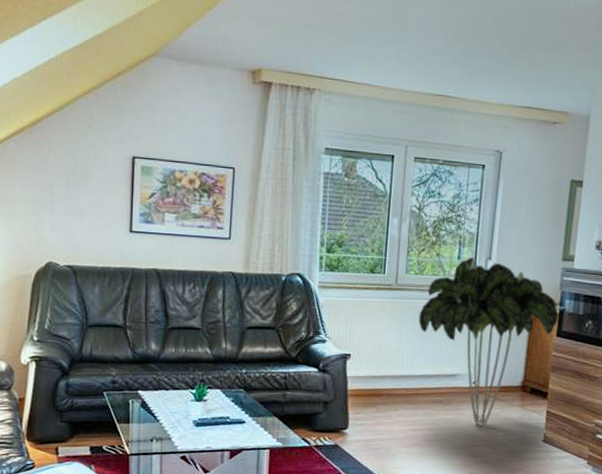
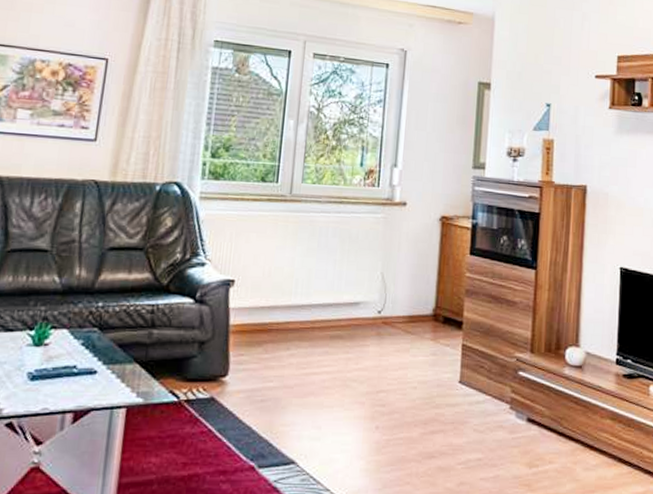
indoor plant: present [418,257,559,426] -> none [315,164,471,366]

